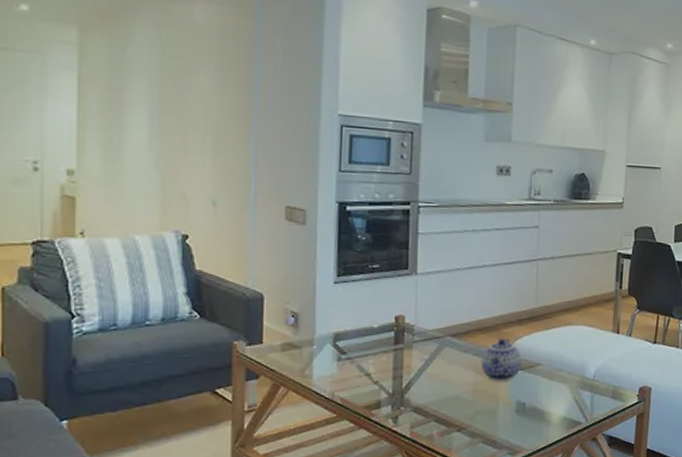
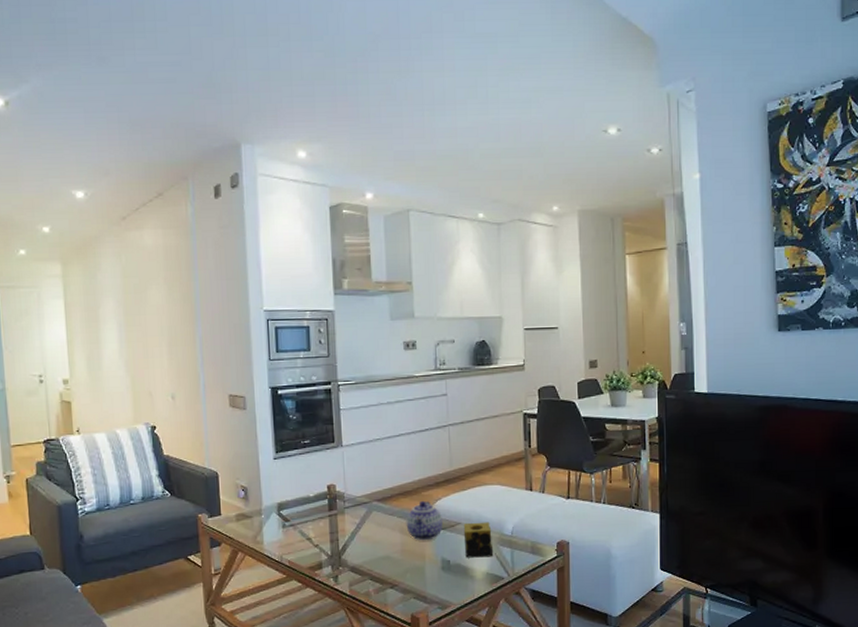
candle: none [542,364,573,401] -> present [463,522,494,558]

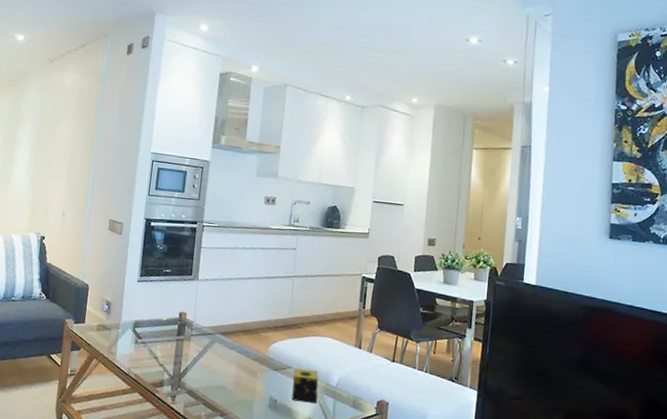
teapot: present [406,500,443,541] -> none [242,340,276,378]

